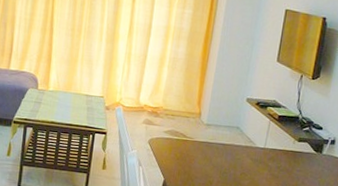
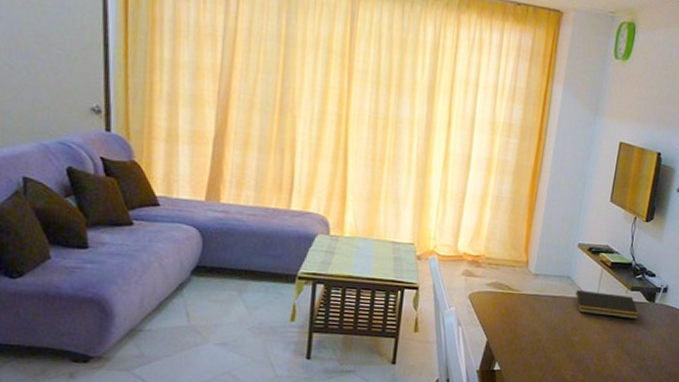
notepad: none [243,139,306,169] -> present [574,290,639,320]

